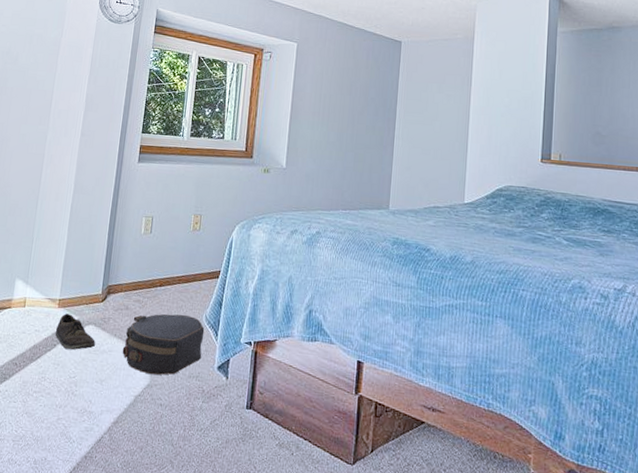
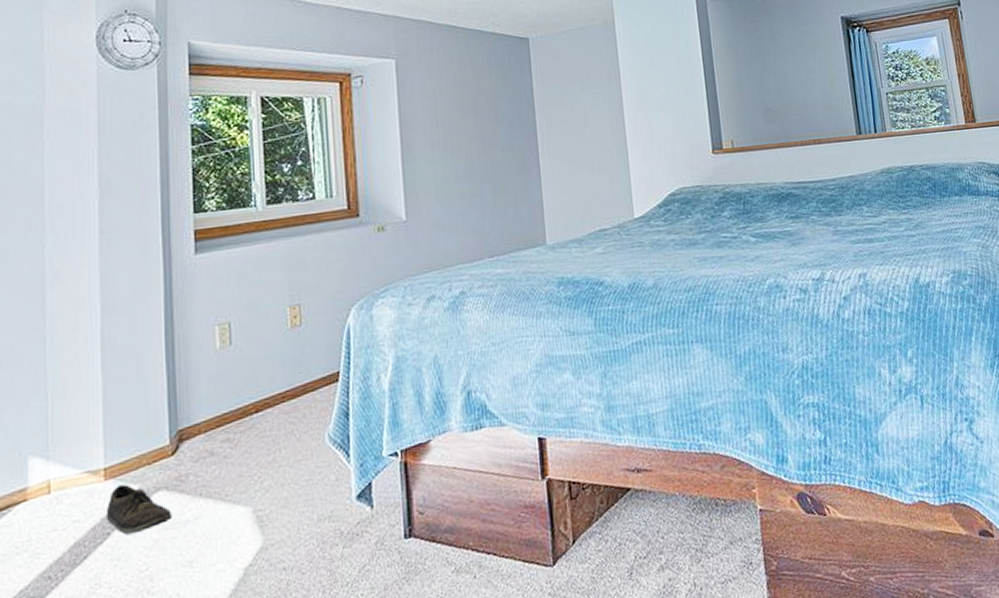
hat box: present [122,314,205,375] -> none [214,440,332,534]

